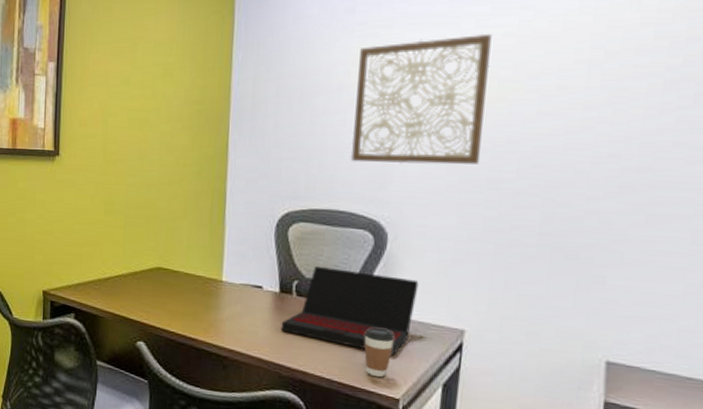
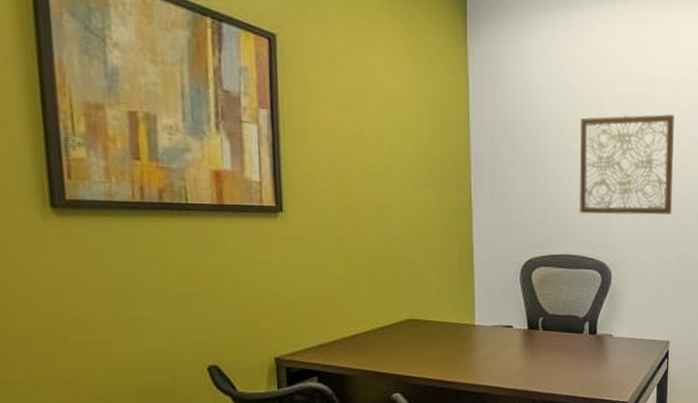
laptop: present [280,266,419,355] -> none [531,303,636,368]
coffee cup: present [364,327,395,378] -> none [599,348,621,388]

